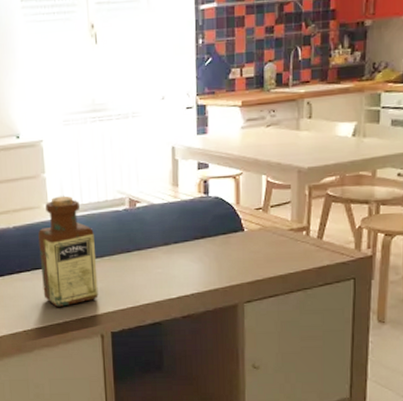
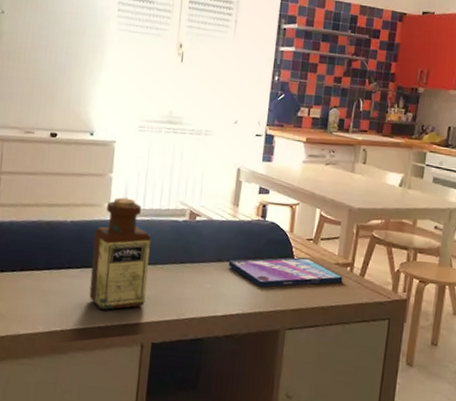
video game case: none [175,227,299,264] -> present [228,257,343,287]

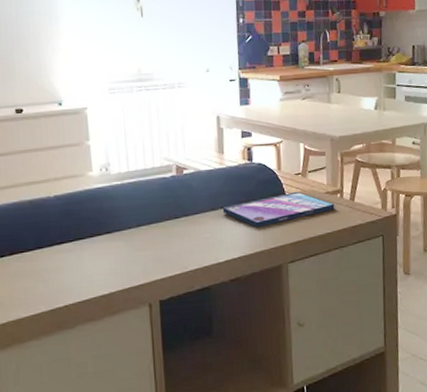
bottle: present [89,197,151,310] -> none [82,163,146,278]

